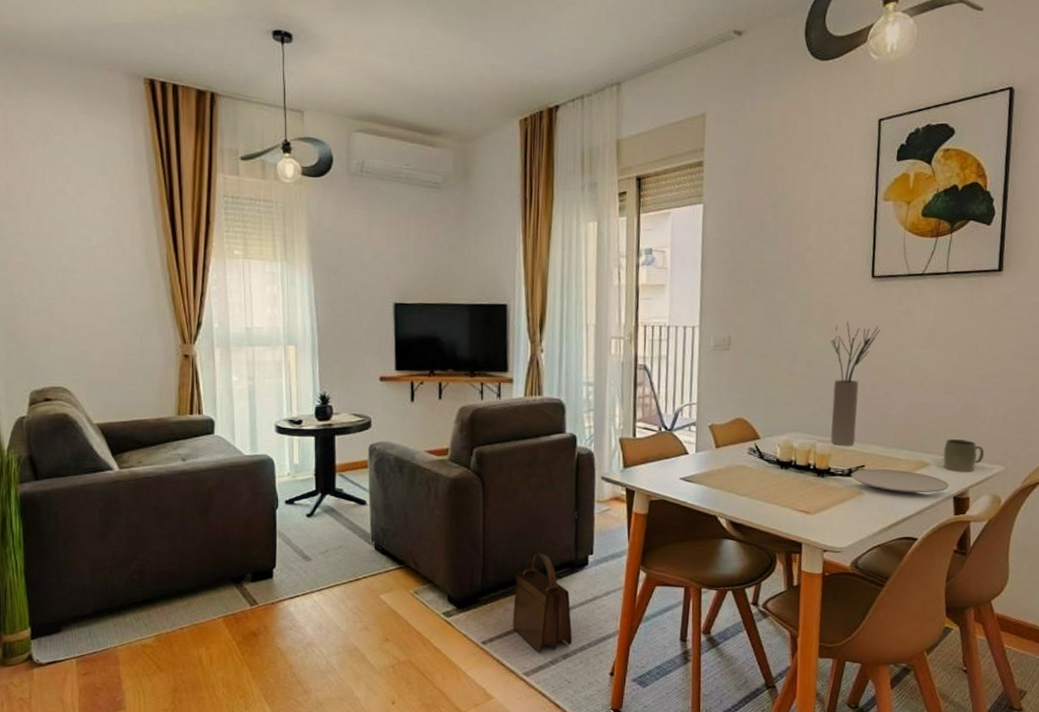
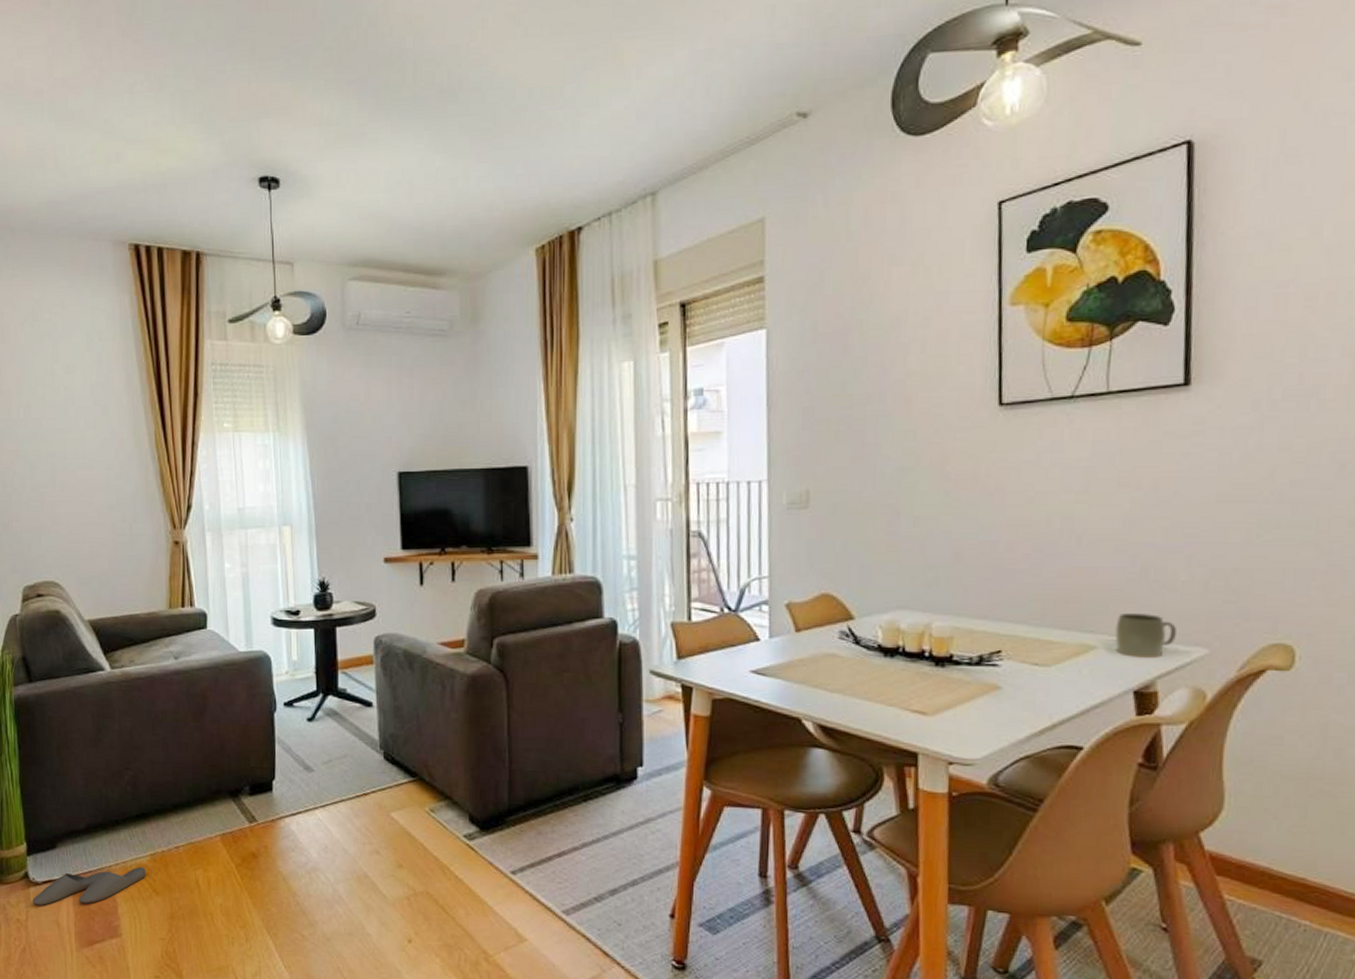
slippers: none [36,646,151,685] -> present [33,866,147,906]
handbag: present [512,551,572,654] -> none [546,762,621,888]
vase: present [830,321,881,447] -> none [946,463,1015,627]
plate: present [850,469,949,493] -> none [982,655,1126,687]

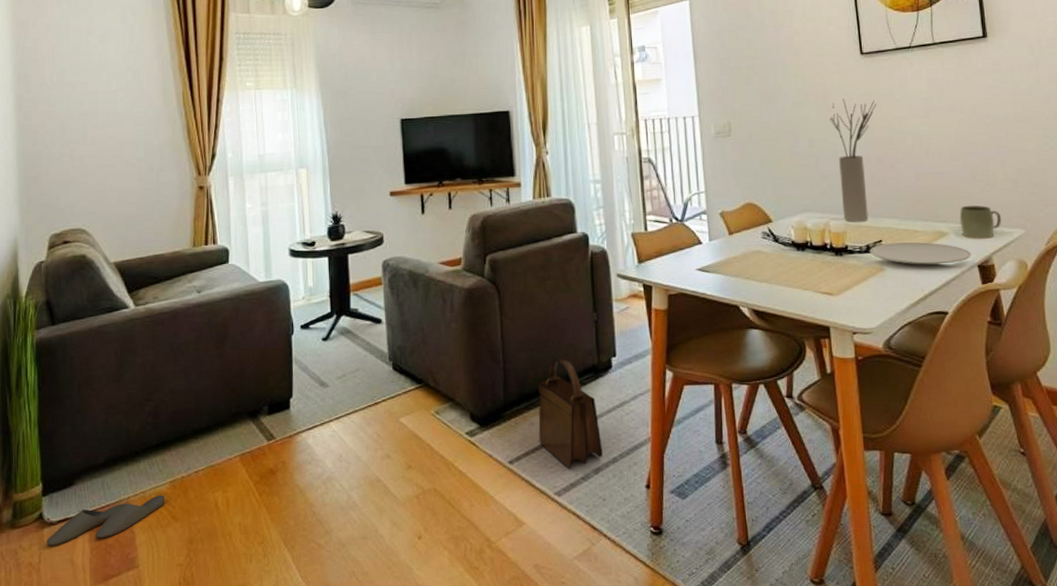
handbag: none [546,762,621,888] -> present [538,357,603,470]
vase: none [946,463,1015,627] -> present [830,98,877,223]
plate: none [982,655,1126,687] -> present [869,242,971,265]

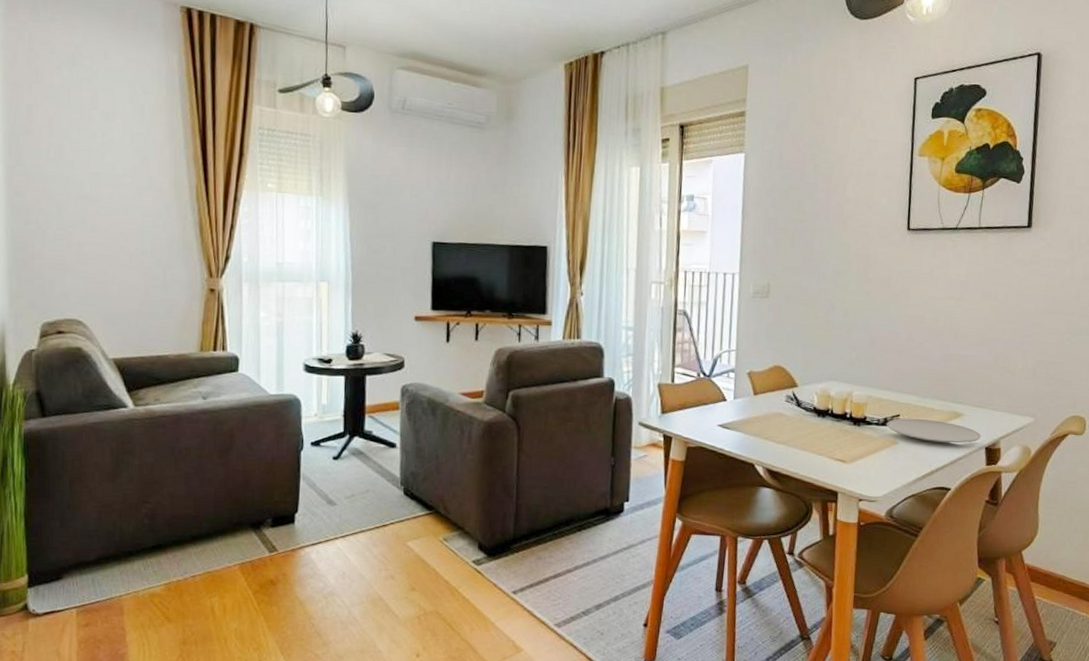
slippers: present [46,495,166,547] -> none [31,595,160,637]
handbag: present [538,357,603,470] -> none [544,497,606,604]
vase: present [830,98,877,223] -> none [866,272,916,397]
mug: present [959,205,1002,240] -> none [975,390,1015,424]

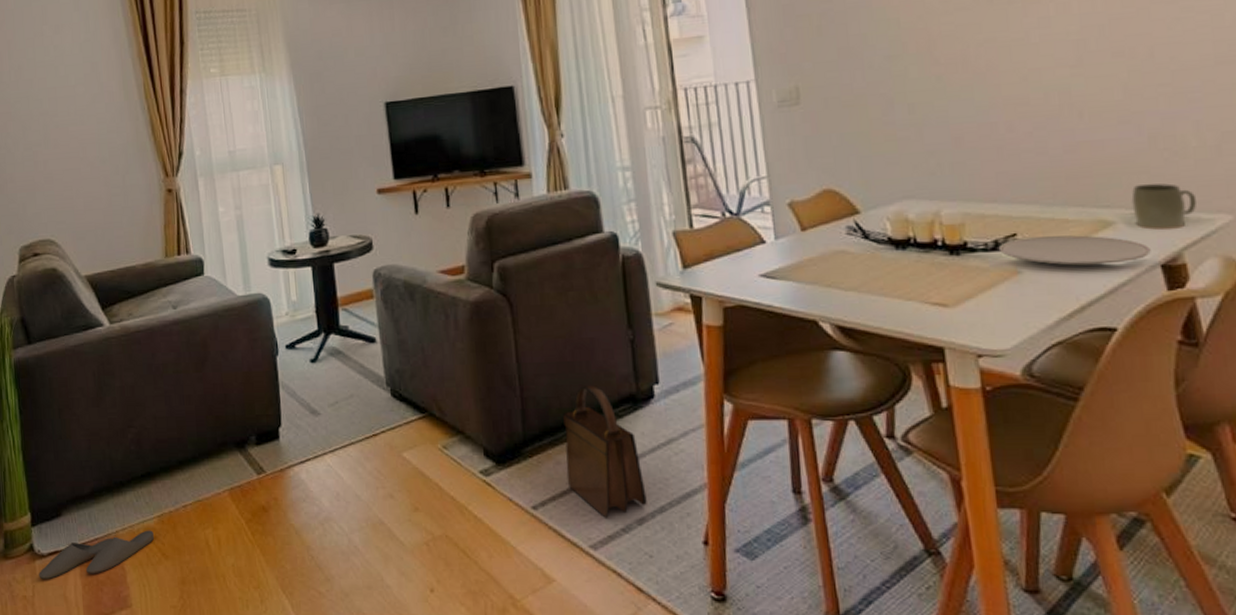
slippers: none [31,595,160,637] -> present [39,530,155,580]
handbag: none [544,497,606,604] -> present [563,384,647,520]
mug: none [975,390,1015,424] -> present [1131,183,1198,231]

